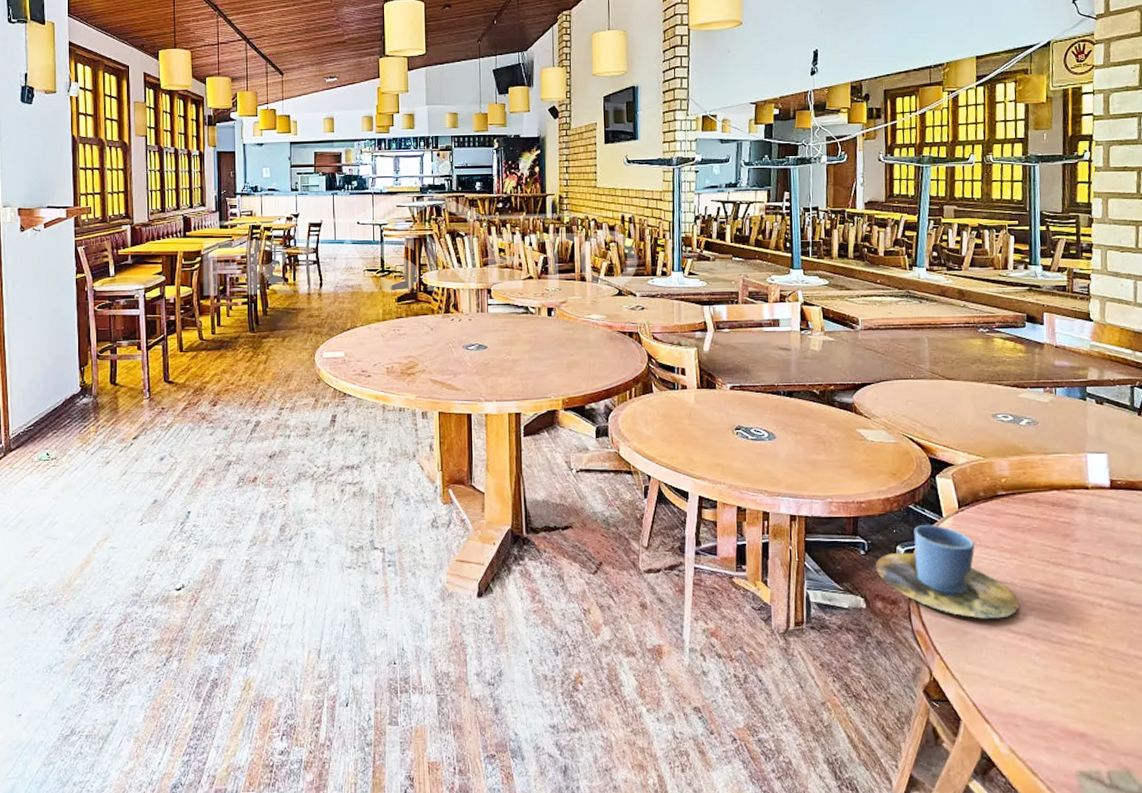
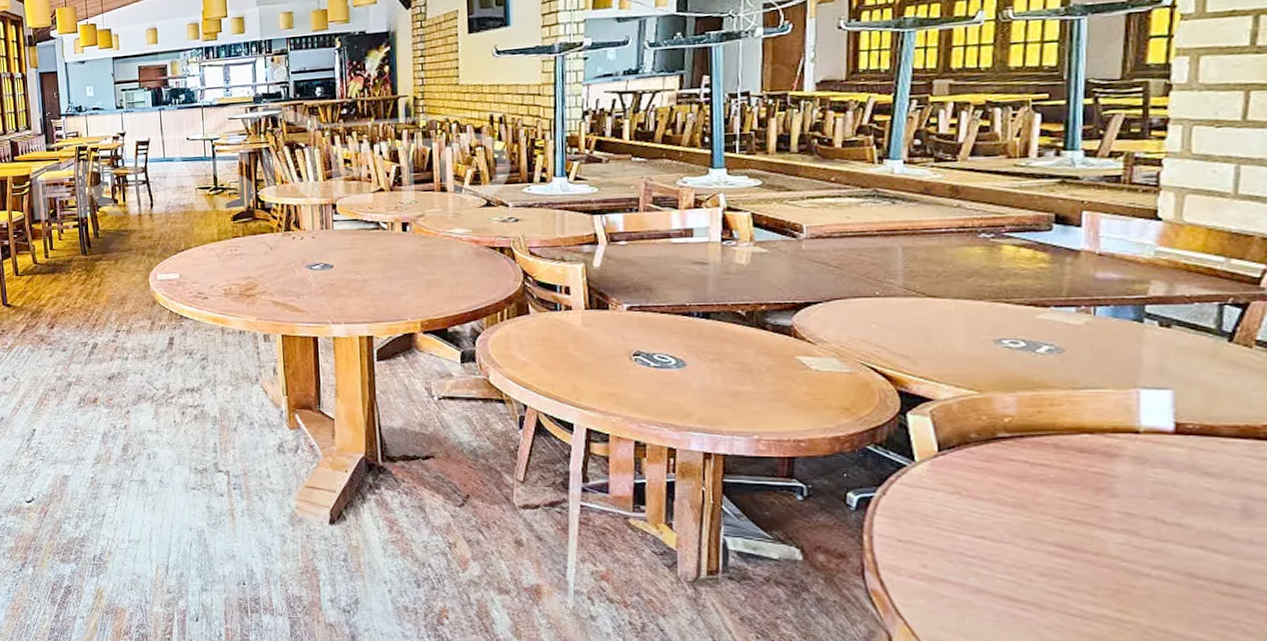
cup: present [875,524,1019,619] -> none [816,468,1022,583]

